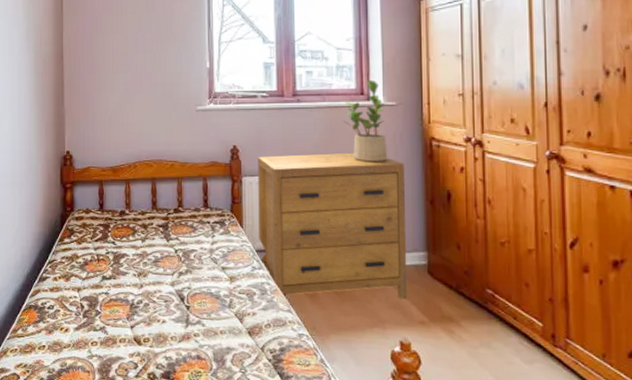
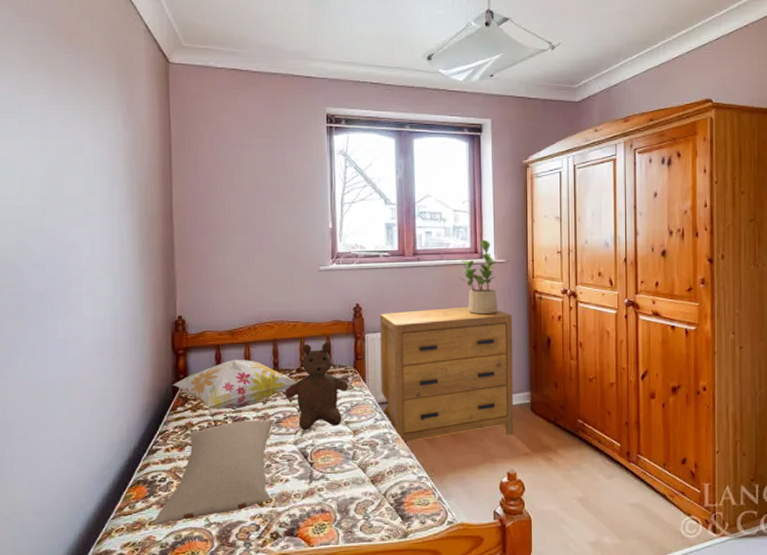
pillow: none [41,257,151,351] -> present [152,420,273,525]
decorative pillow: none [60,196,175,244] -> present [172,360,298,410]
teddy bear: none [163,183,226,273] -> present [285,341,349,431]

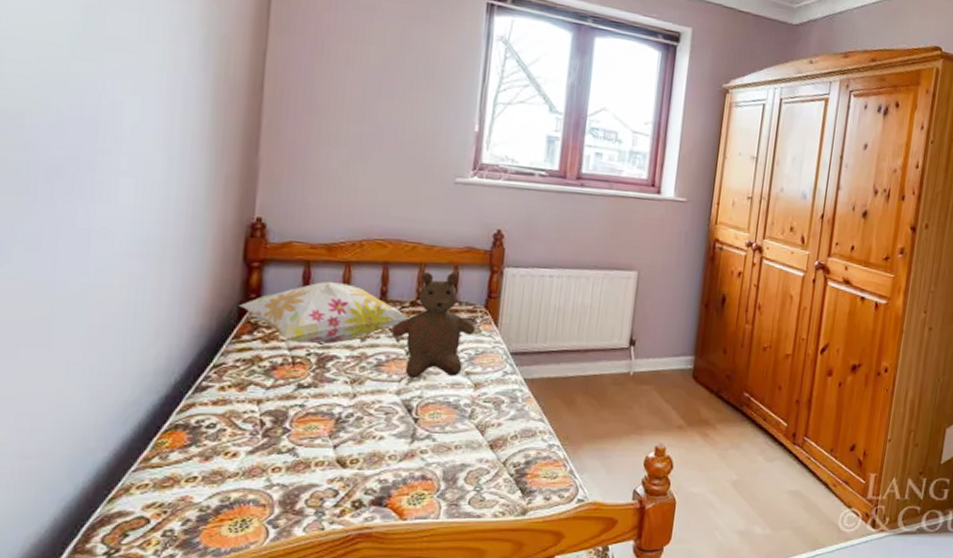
pillow: present [152,420,273,525] -> none [190,359,372,483]
dresser: present [380,306,514,444] -> none [515,244,686,405]
potted plant: present [459,239,498,315] -> none [629,170,675,261]

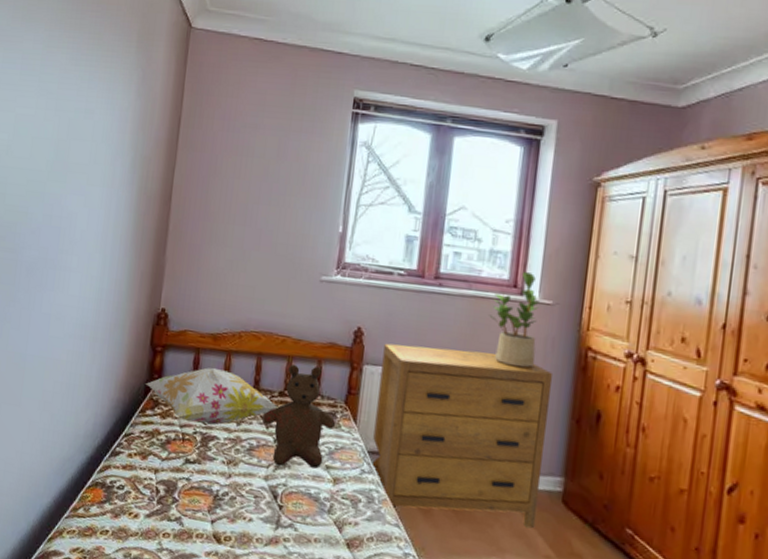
dresser: none [515,244,686,405] -> present [372,343,554,529]
potted plant: none [629,170,675,261] -> present [489,270,539,368]

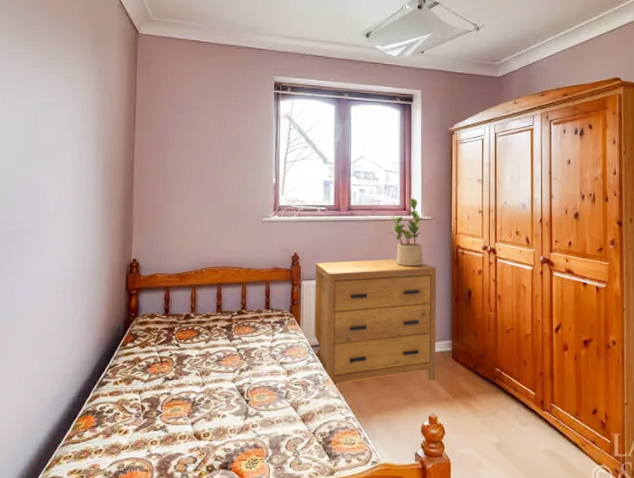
decorative pillow: present [145,367,279,425] -> none [124,301,238,347]
teddy bear: present [262,365,336,469] -> none [226,287,285,369]

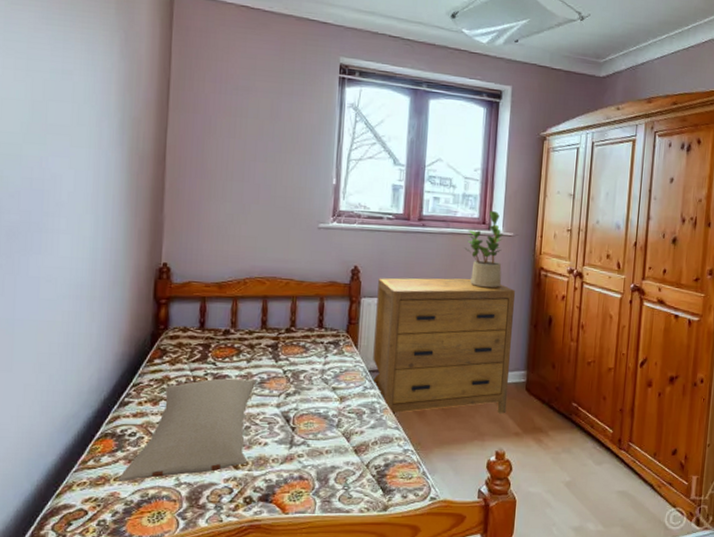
pillow: none [98,358,214,454] -> present [118,378,257,481]

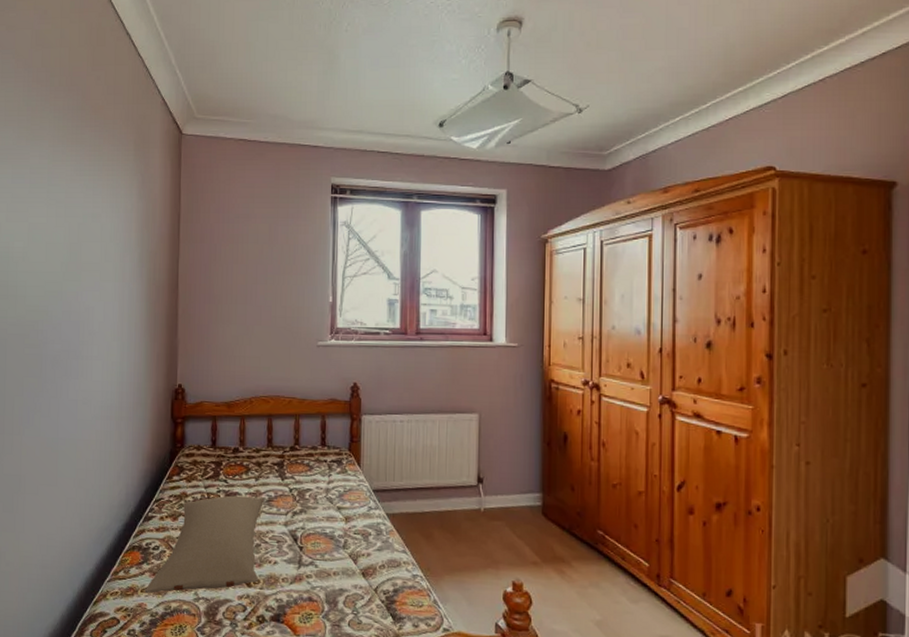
dresser: present [373,278,516,415] -> none [376,393,525,540]
potted plant: present [464,210,503,288] -> none [465,320,508,403]

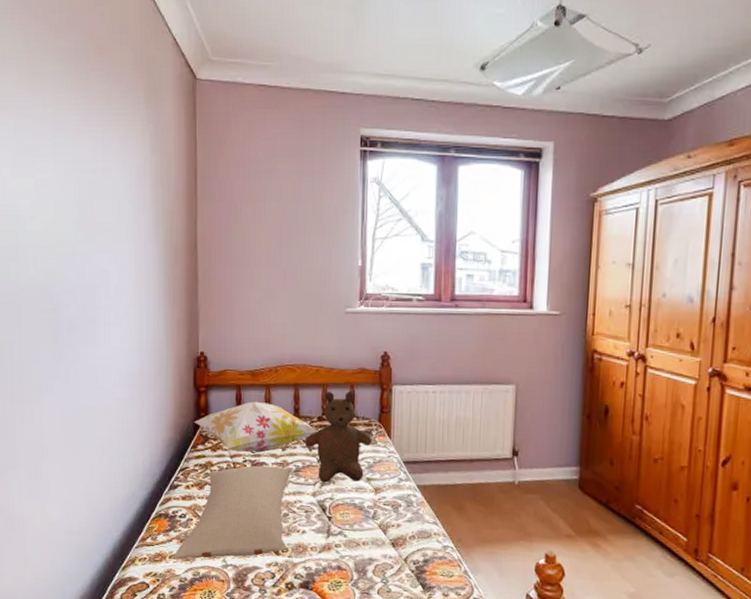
decorative pillow: none [169,432,291,483] -> present [193,402,318,453]
teddy bear: none [278,420,343,512] -> present [305,390,372,483]

